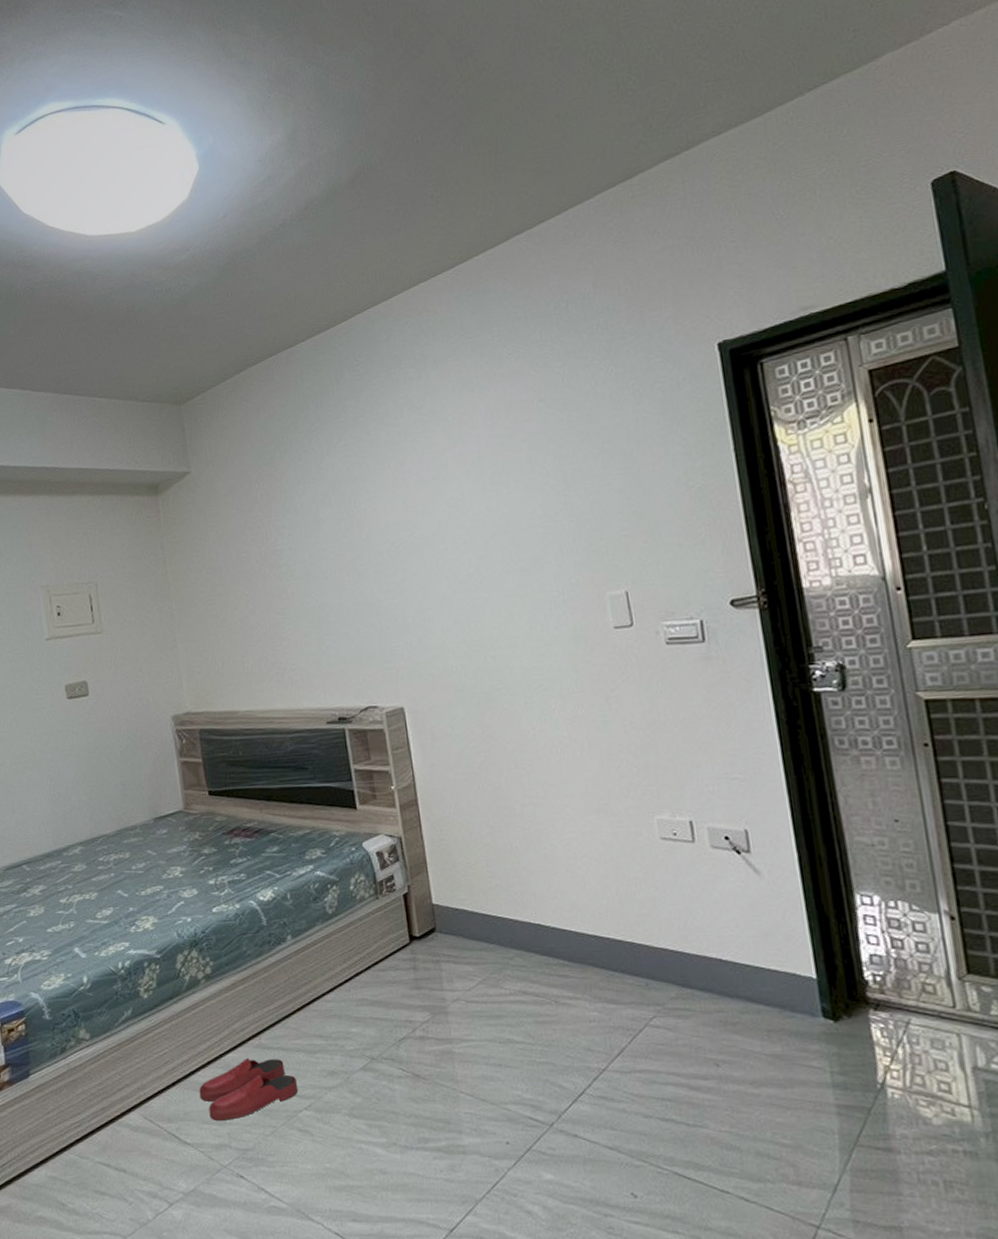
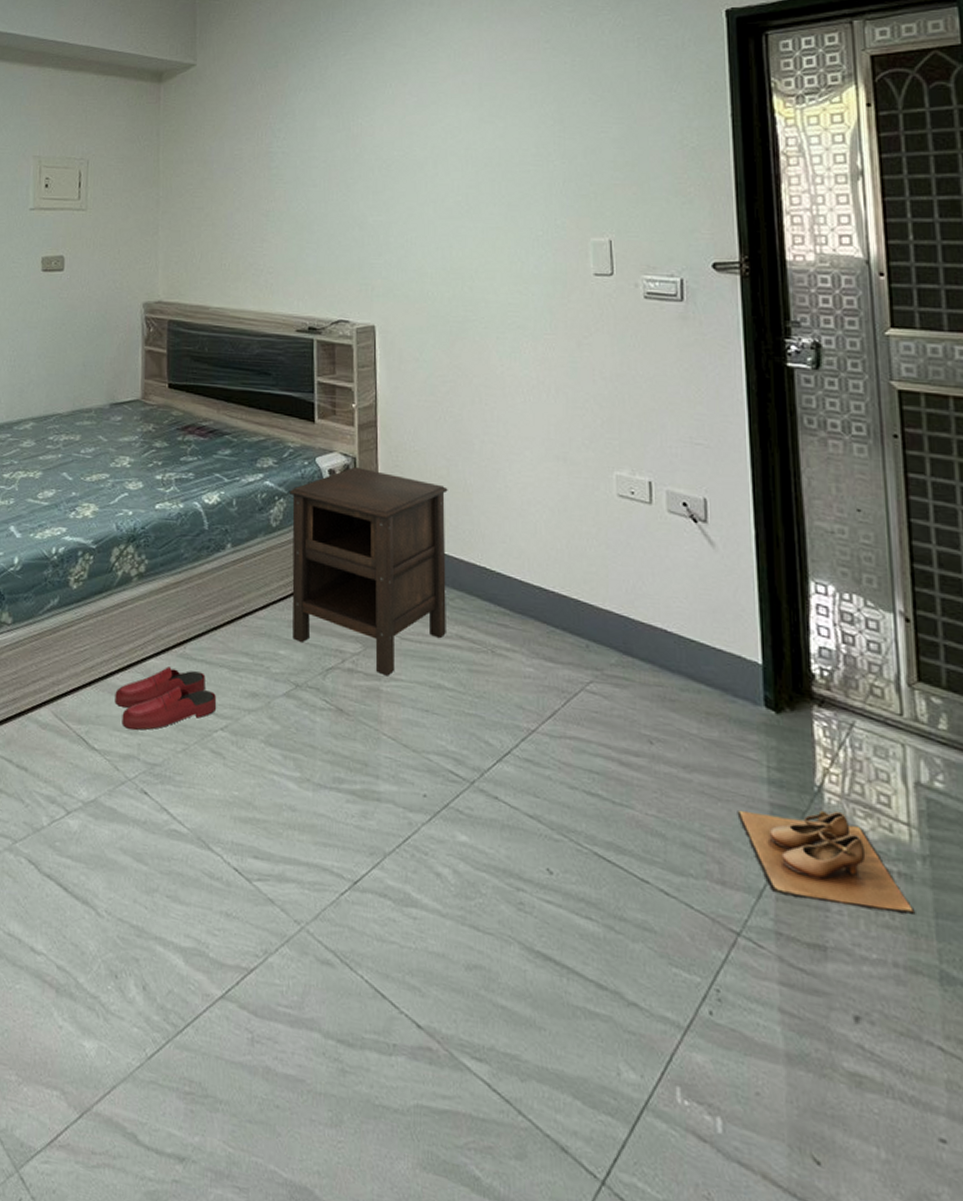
nightstand: none [340,845,510,1038] -> present [289,466,448,676]
shoe: none [806,1103,984,1188] -> present [737,810,916,916]

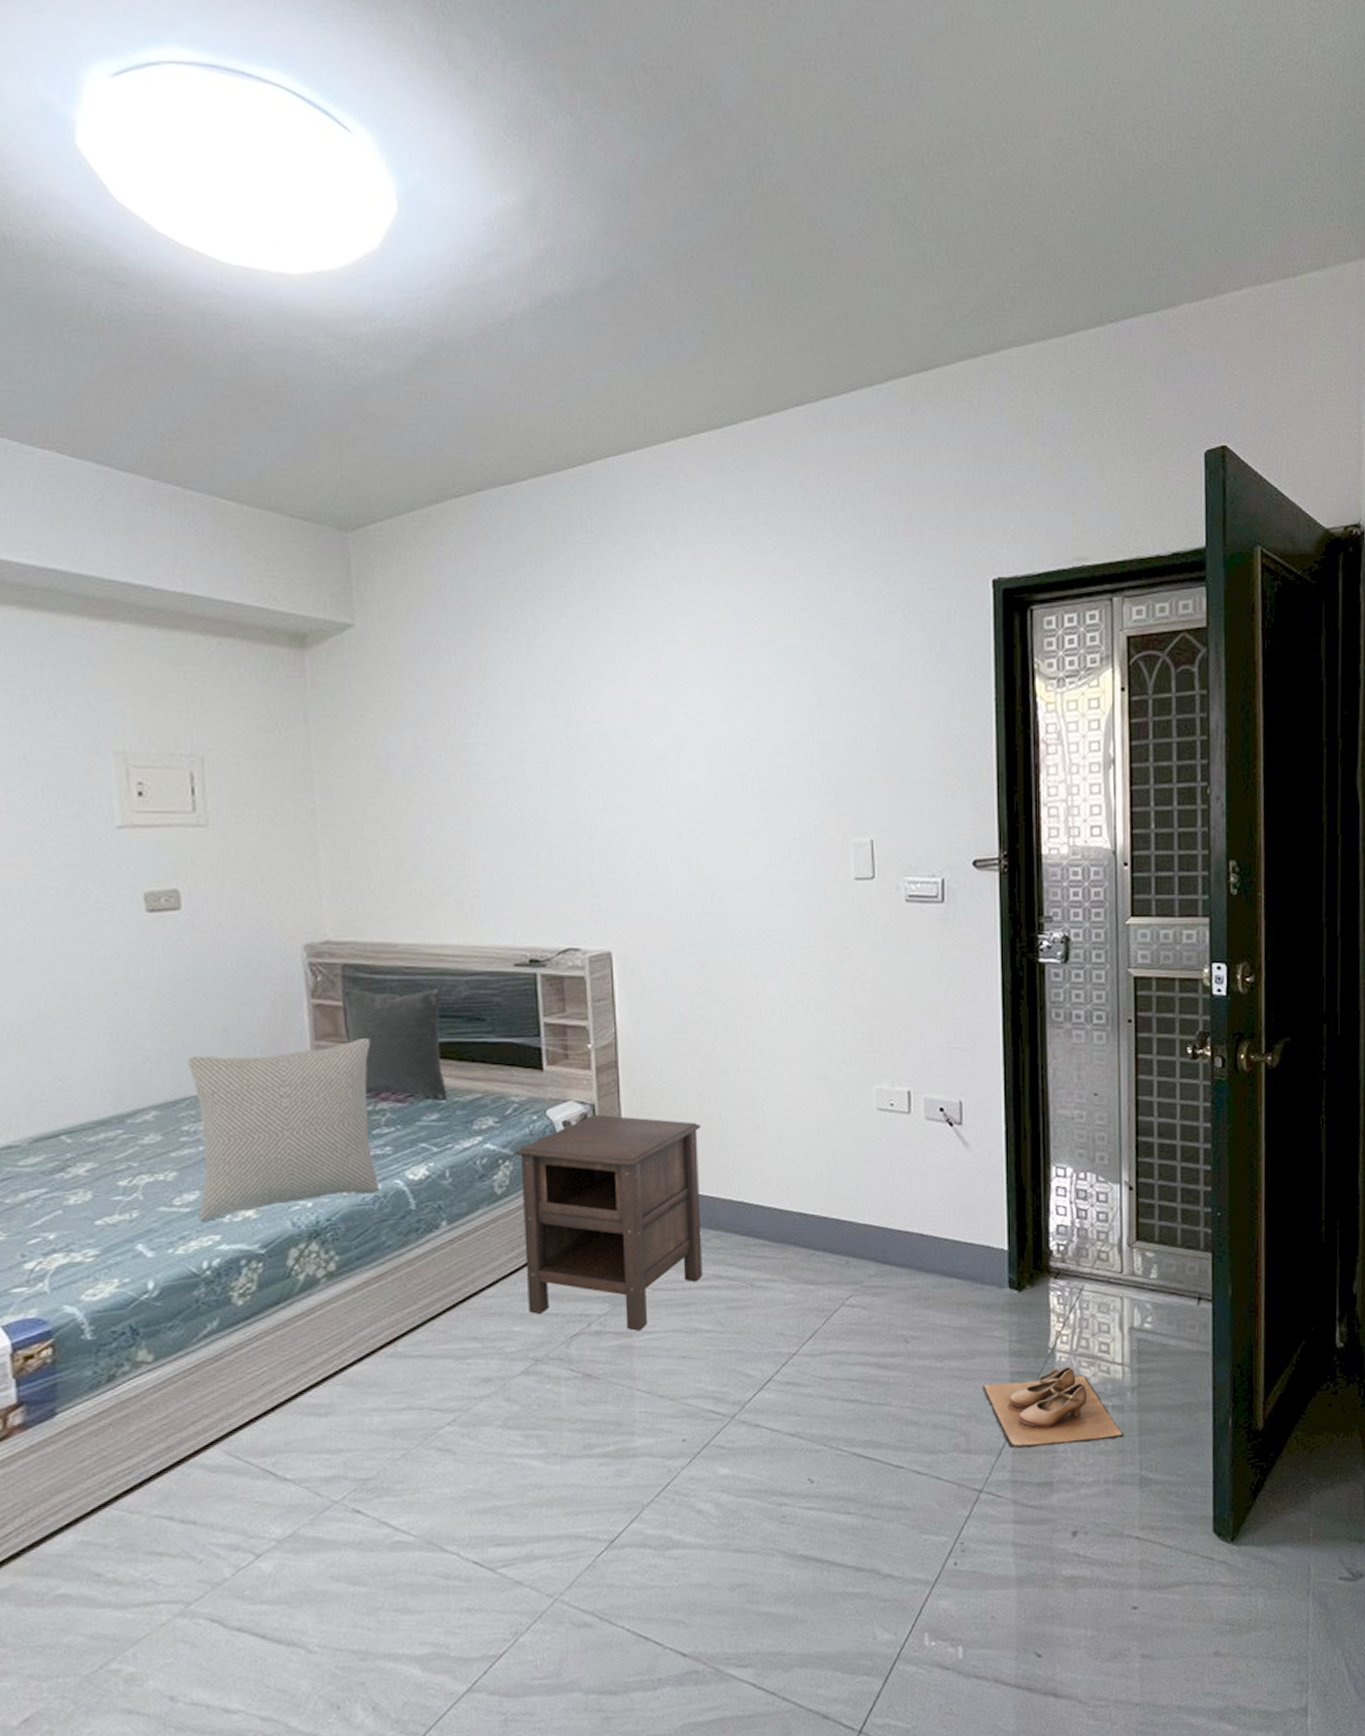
pillow: none [53,381,185,516] -> present [188,1038,380,1223]
slippers: present [115,667,216,730] -> none [308,1368,440,1448]
pillow: none [166,339,239,439] -> present [342,988,447,1101]

